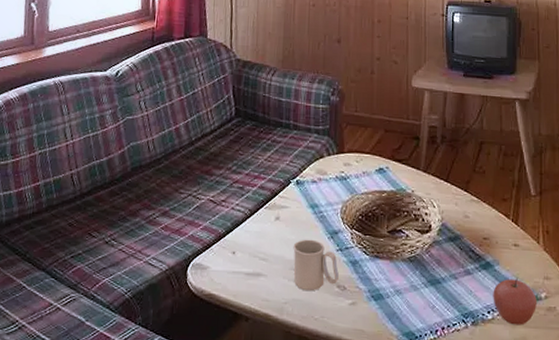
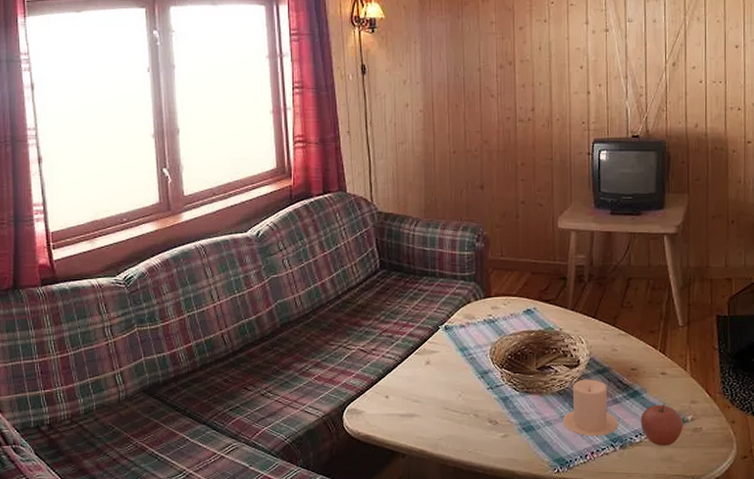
mug: present [293,239,339,292] -> none [445,380,490,428]
candle: none [412,246,470,310] -> present [562,379,619,436]

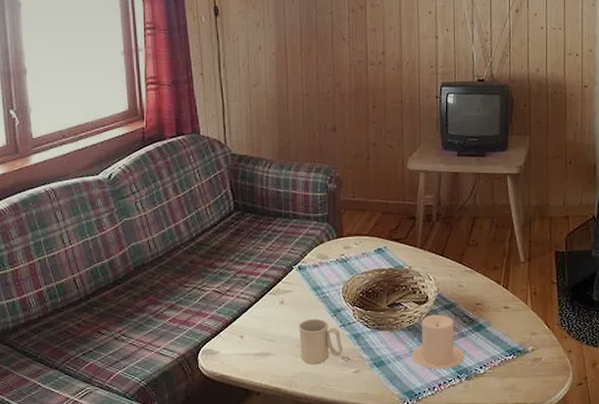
mug: none [445,380,490,428] -> present [298,318,343,365]
apple: present [640,404,683,446] -> none [485,336,524,376]

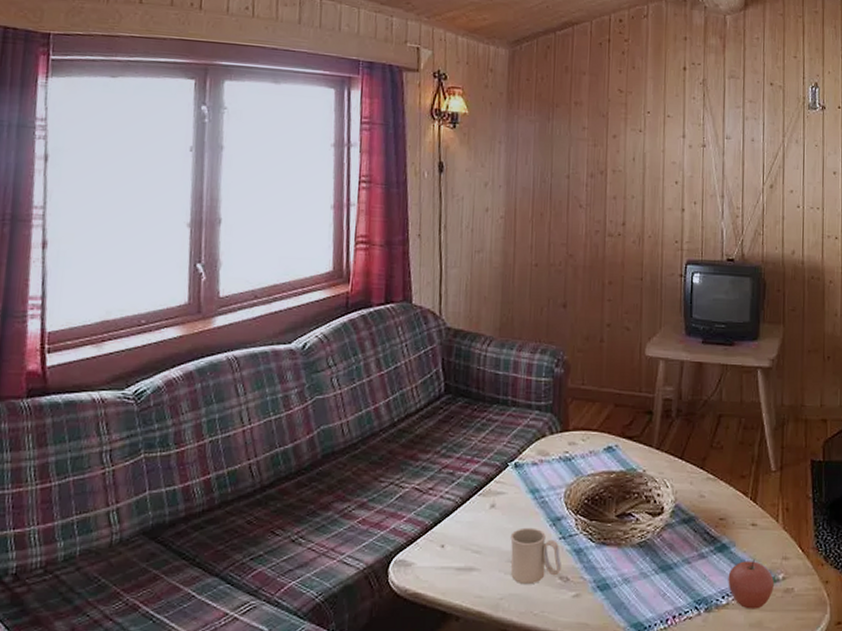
candle: present [412,314,464,369] -> none [642,529,704,597]
apple: none [485,336,524,376] -> present [728,560,774,609]

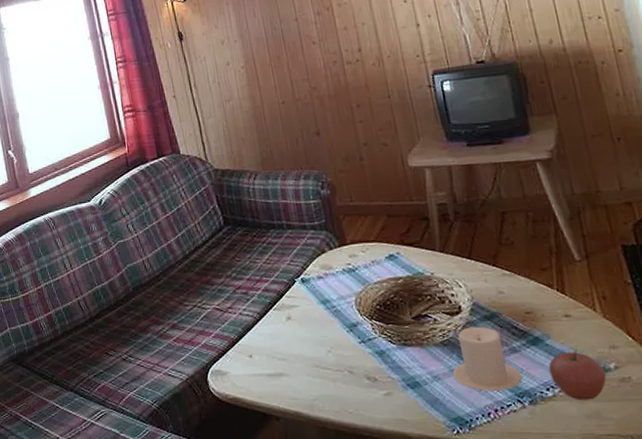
mug: present [510,527,561,585] -> none [311,334,367,386]
candle: none [642,529,704,597] -> present [452,326,523,391]

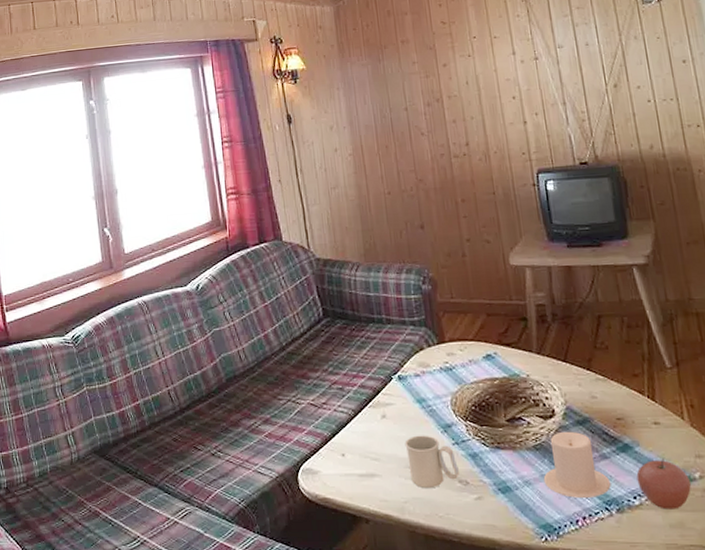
mug: none [311,334,367,386] -> present [405,435,459,489]

